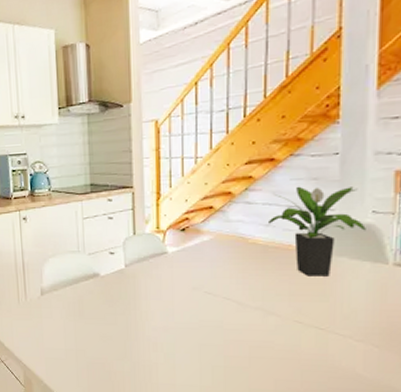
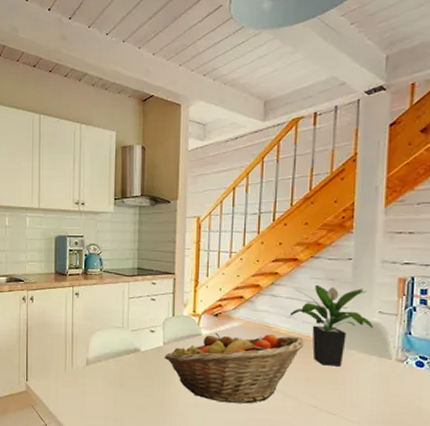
fruit basket: none [127,247,287,325] -> present [164,332,305,404]

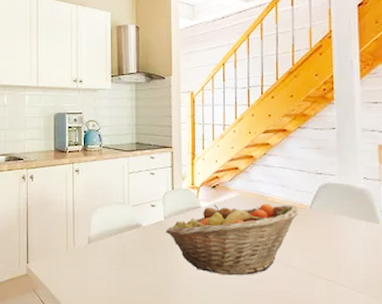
potted plant: present [290,284,373,367] -> none [284,153,360,233]

